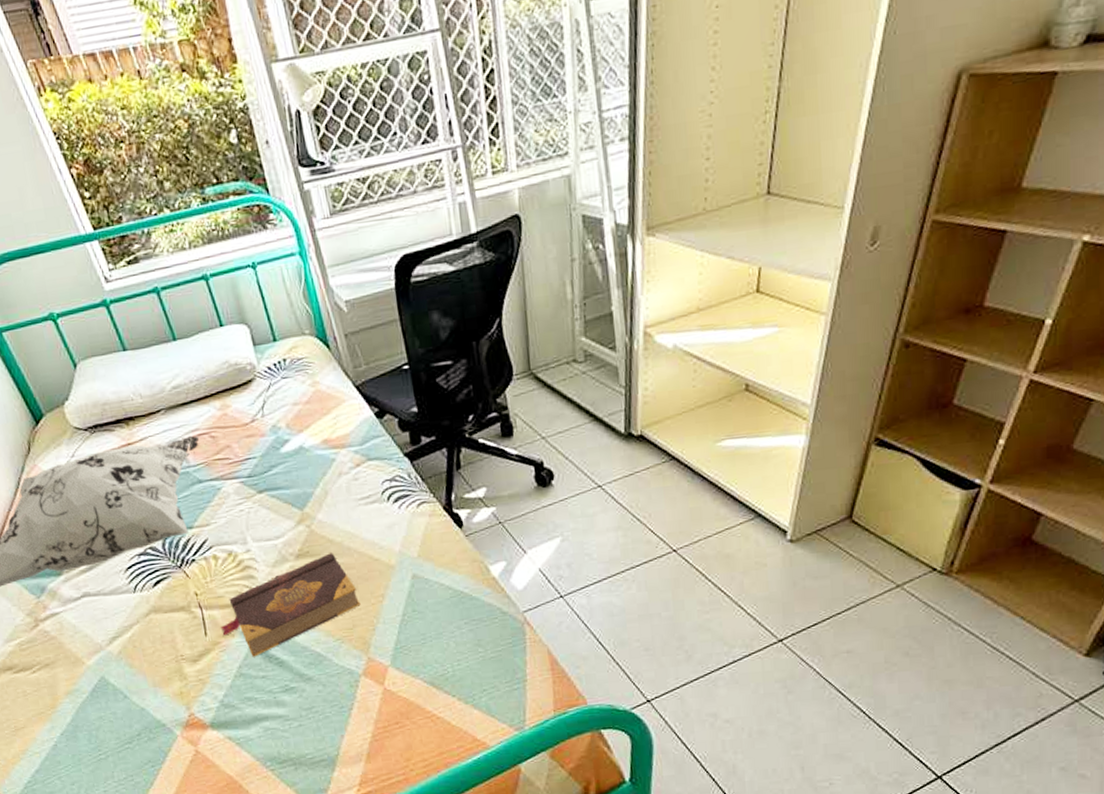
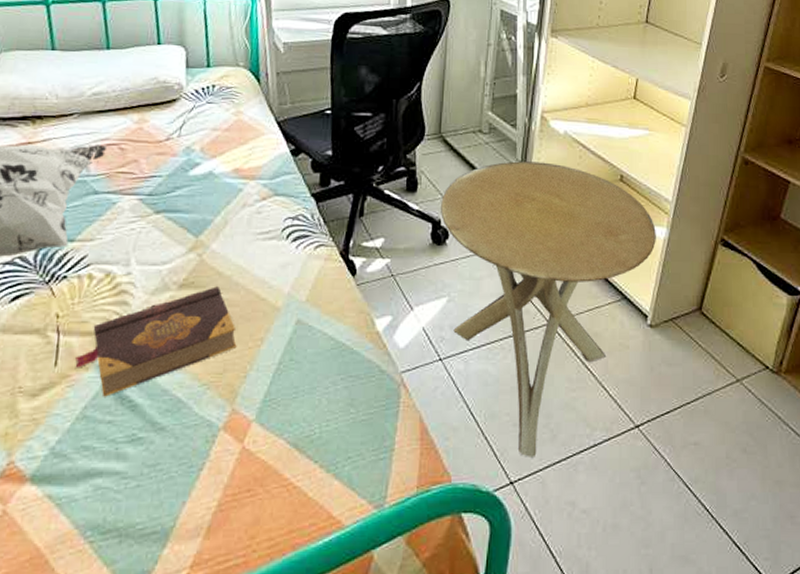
side table: none [541,383,793,678] -> present [441,161,656,457]

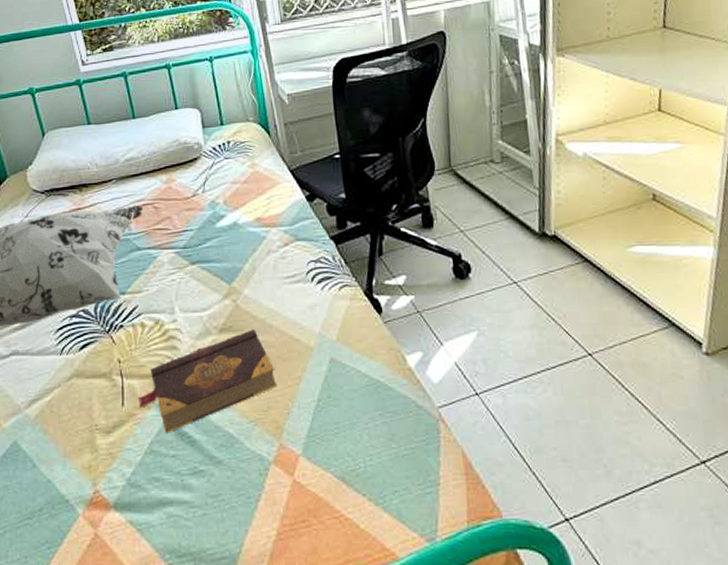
side table: present [441,161,656,457] -> none [459,187,703,494]

